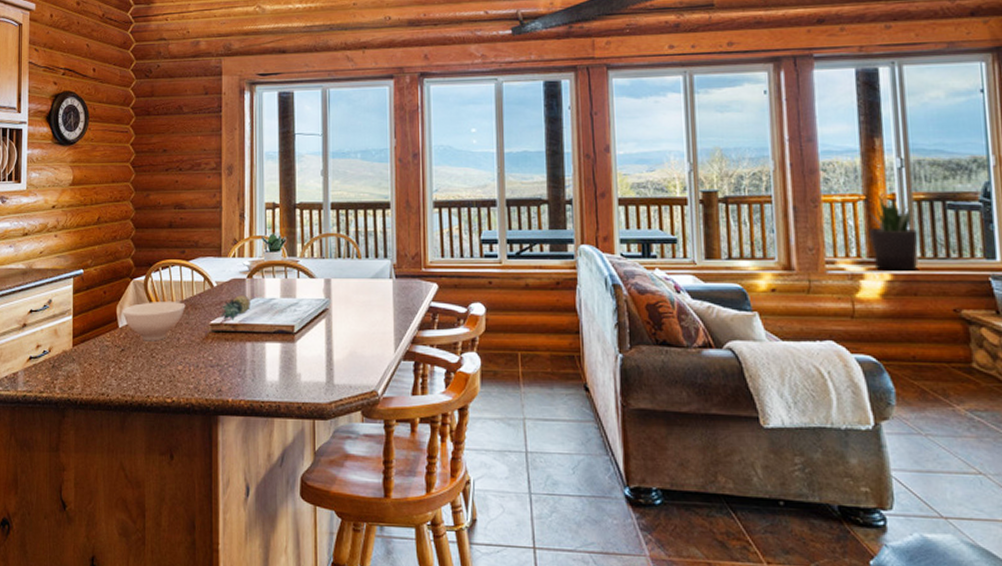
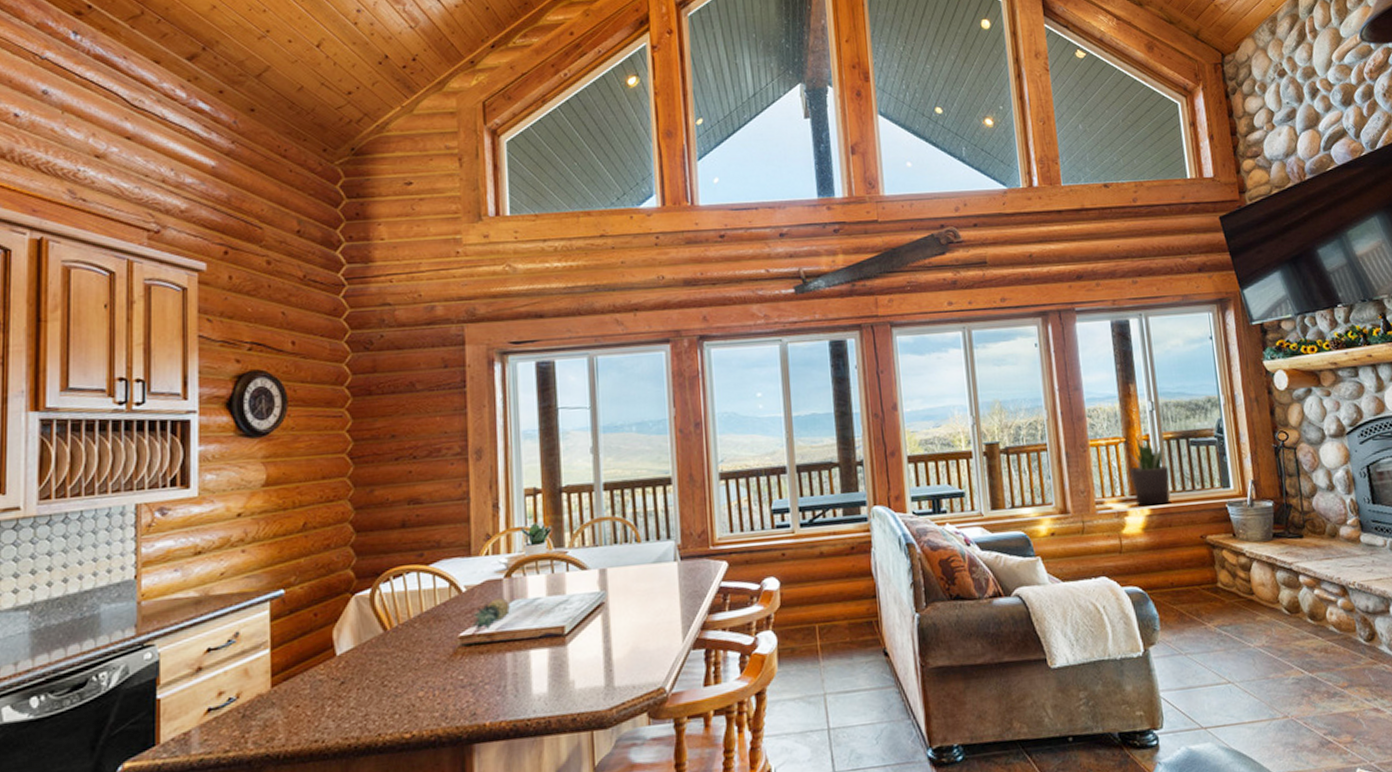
bowl: present [122,302,186,342] -> none [340,615,427,668]

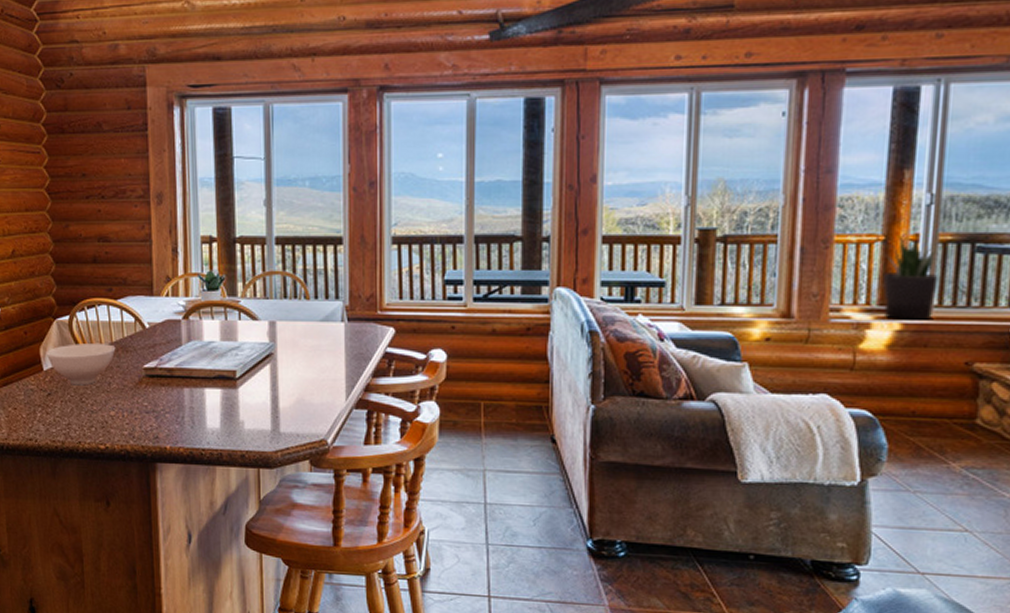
bowl: none [340,615,427,668] -> present [45,343,116,386]
fruit: present [472,598,510,632] -> none [155,338,187,366]

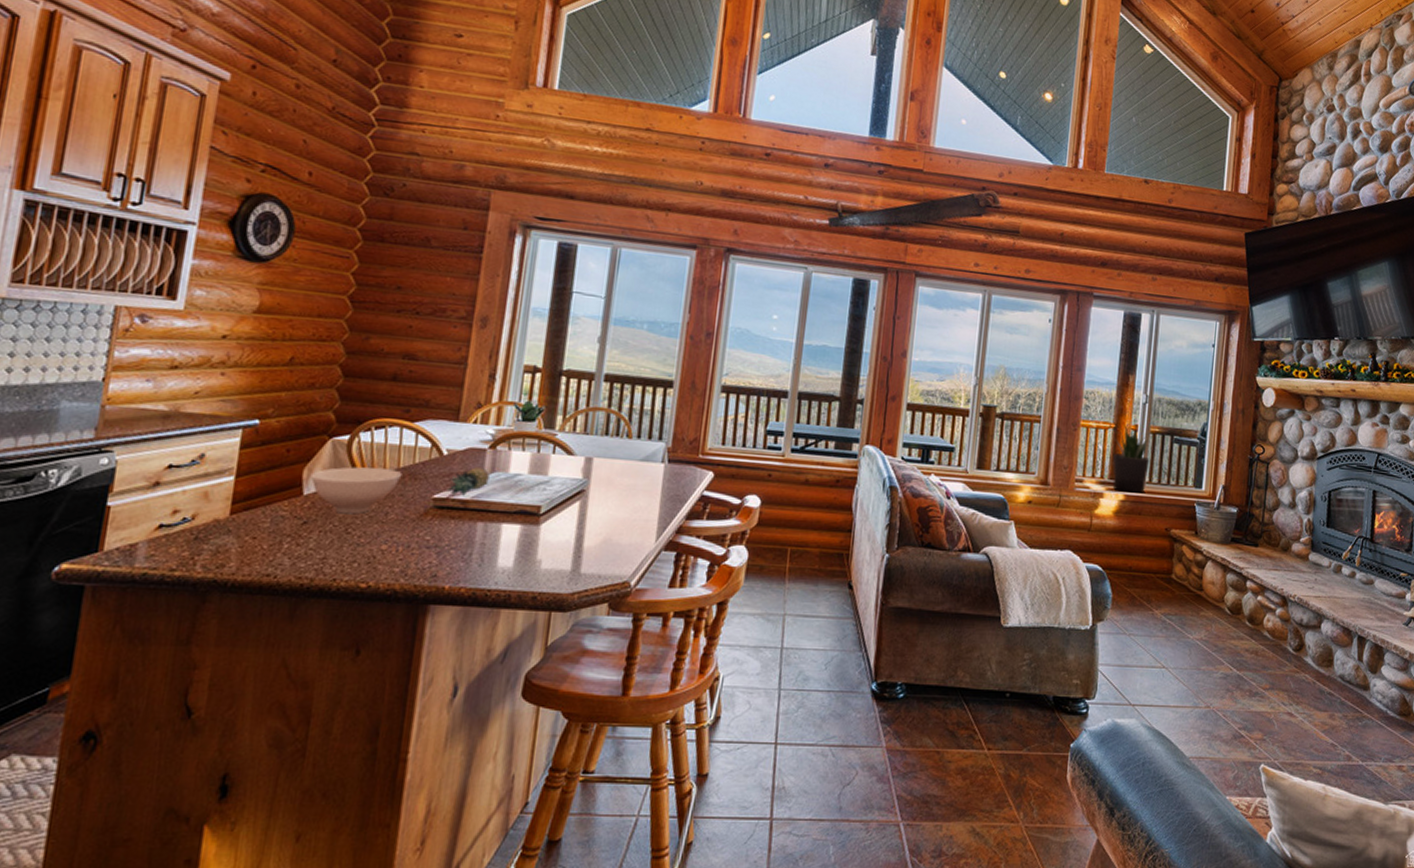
fruit: none [155,338,187,366] -> present [448,467,490,497]

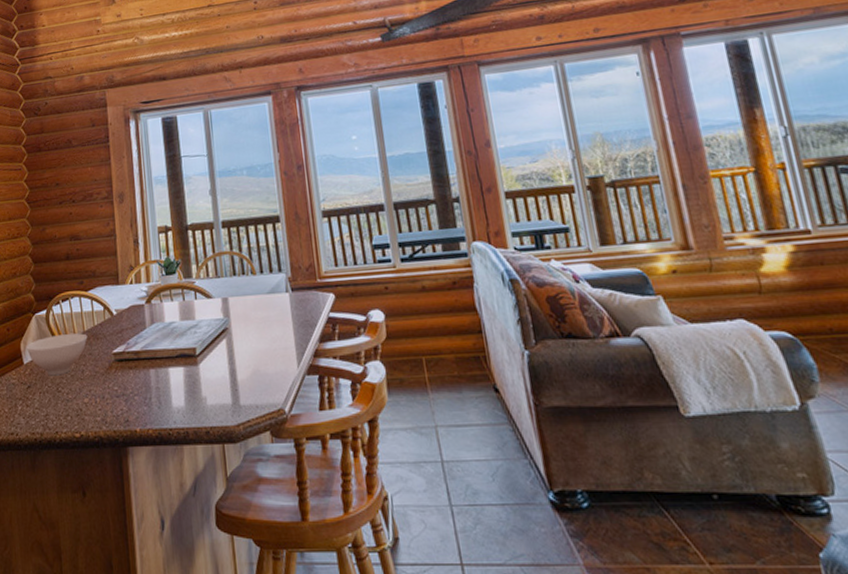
fruit: present [448,467,490,497] -> none [122,321,151,350]
planter: present [1112,425,1150,493] -> none [760,165,820,242]

